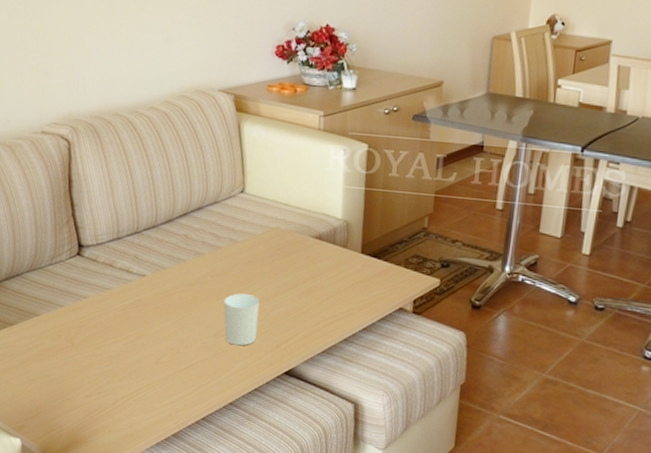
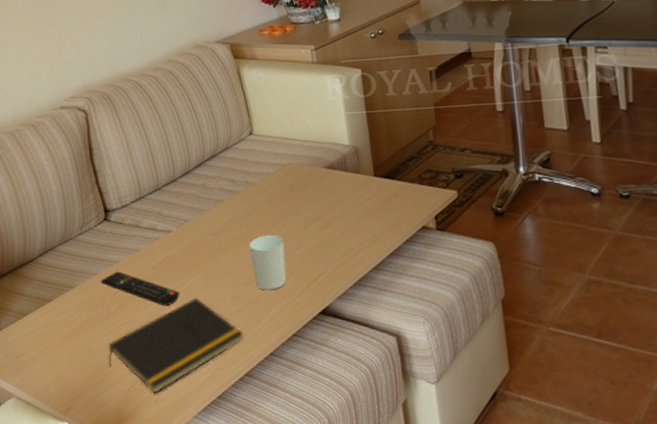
remote control: none [67,306,147,346] -> present [101,271,180,305]
notepad: none [67,341,206,424] -> present [108,297,244,393]

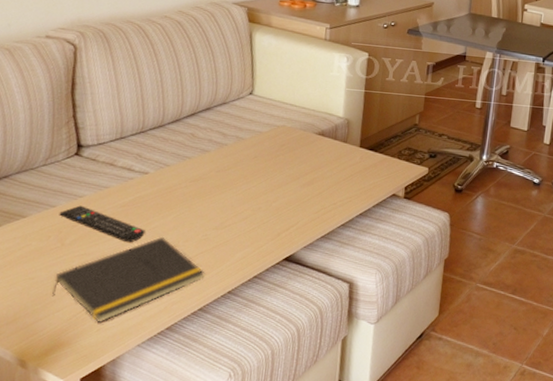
cup: present [249,235,286,290] -> none [226,187,264,236]

